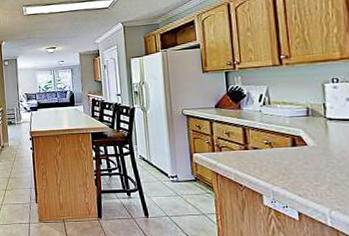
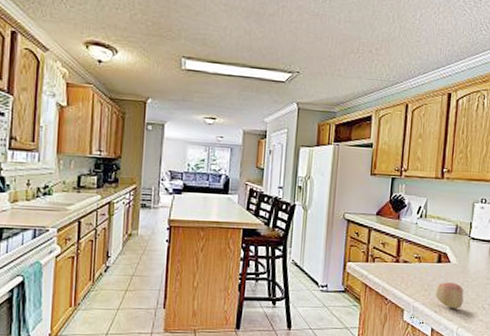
fruit: none [294,164,332,192] -> present [434,282,464,309]

